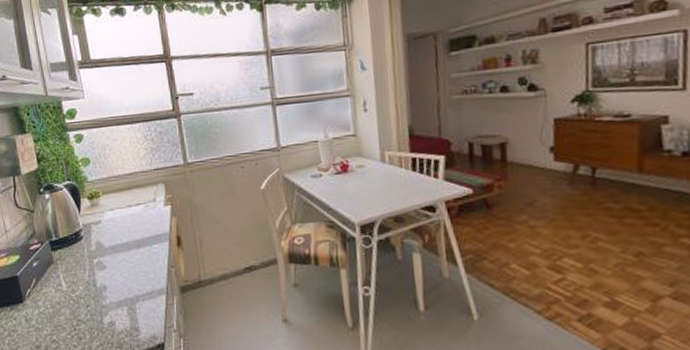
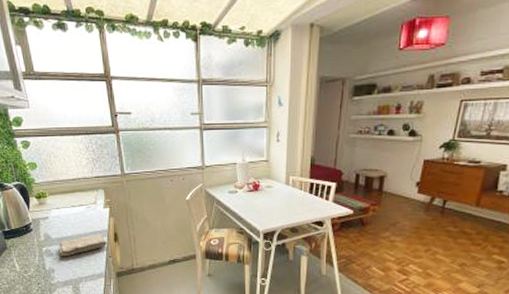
washcloth: none [112,238,168,270] -> present [58,234,107,257]

